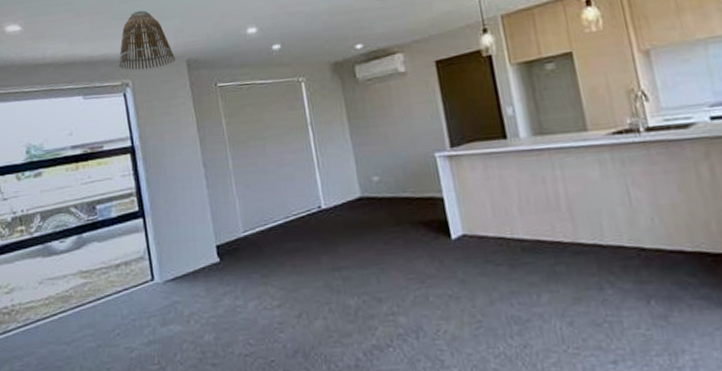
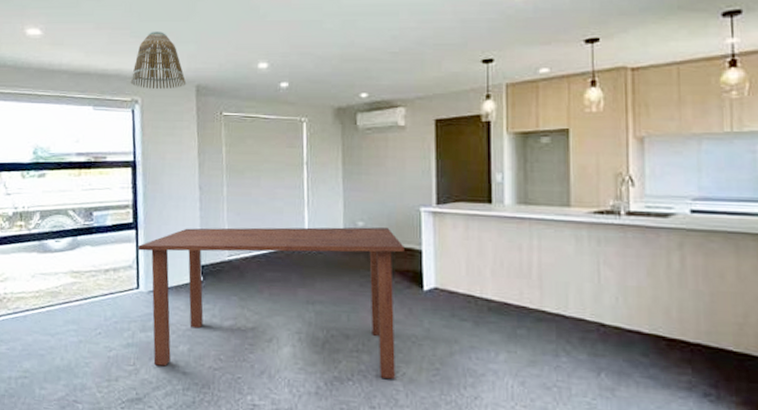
dining table: none [147,179,437,361] -> present [137,227,404,379]

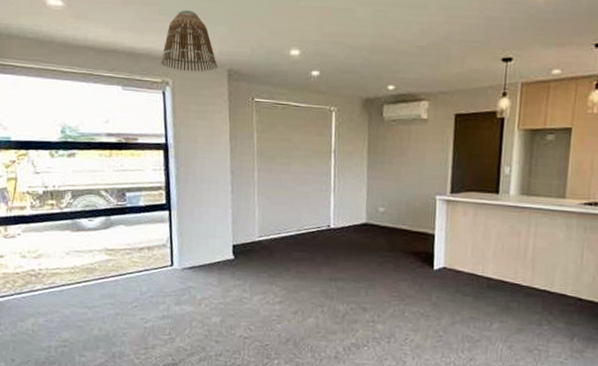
dining table: present [137,227,404,379] -> none [171,210,419,345]

